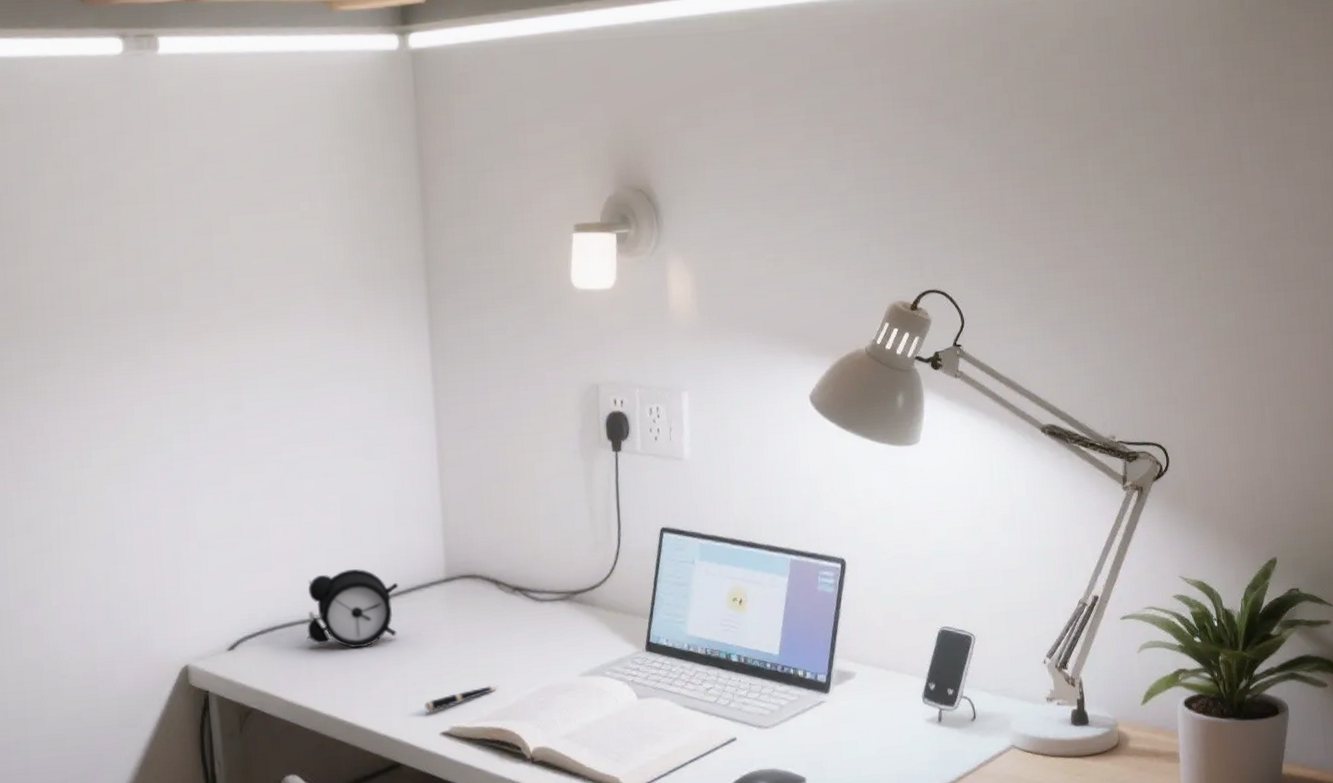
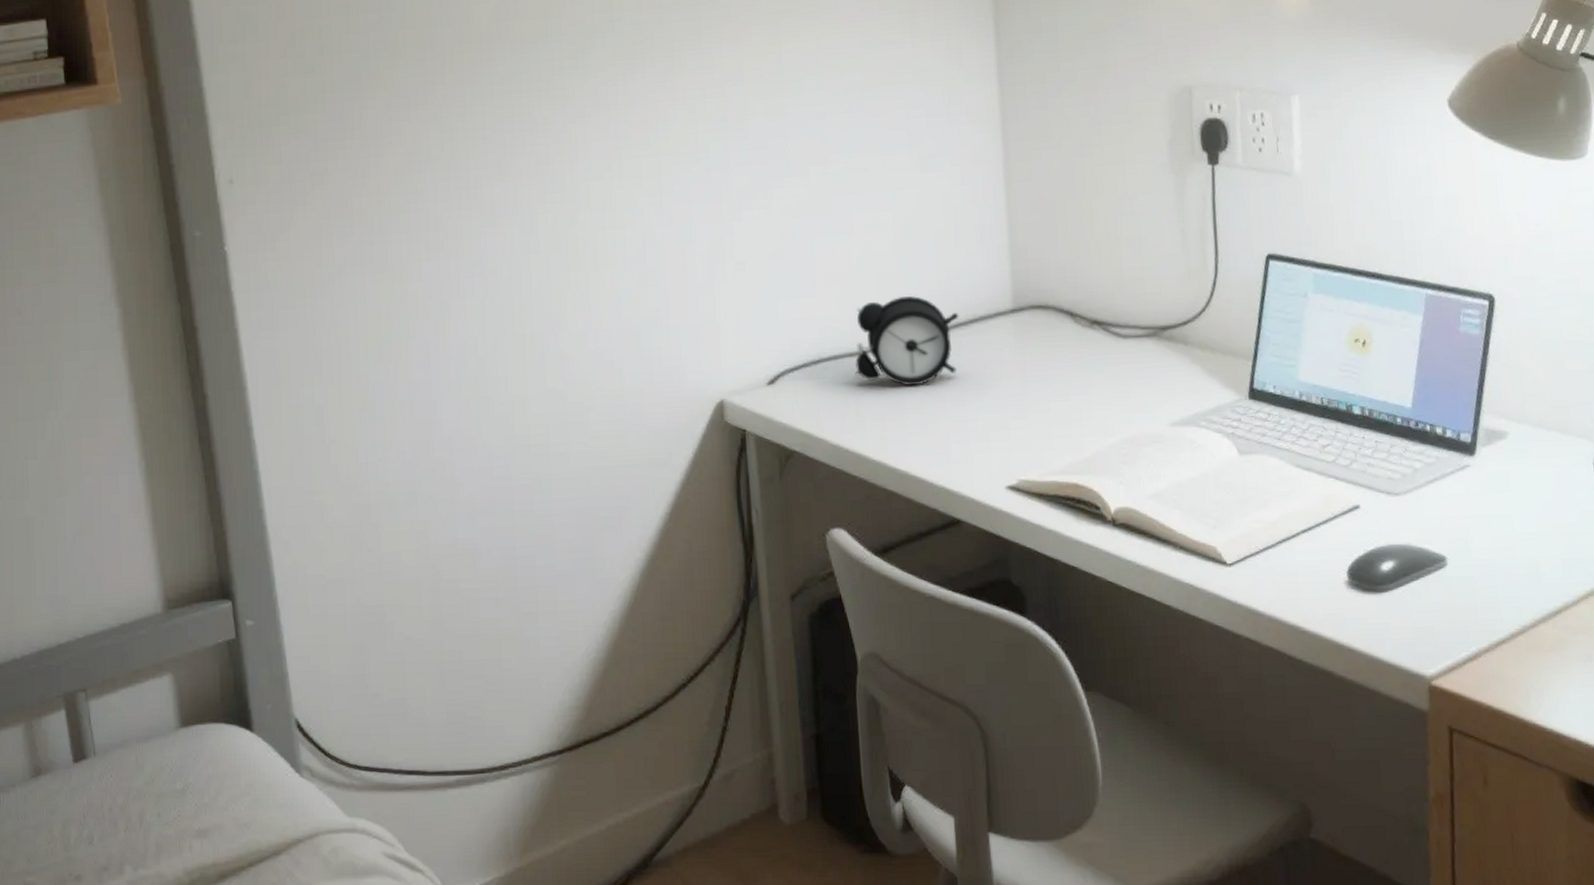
pen: present [425,685,499,712] -> none [988,433,1074,463]

